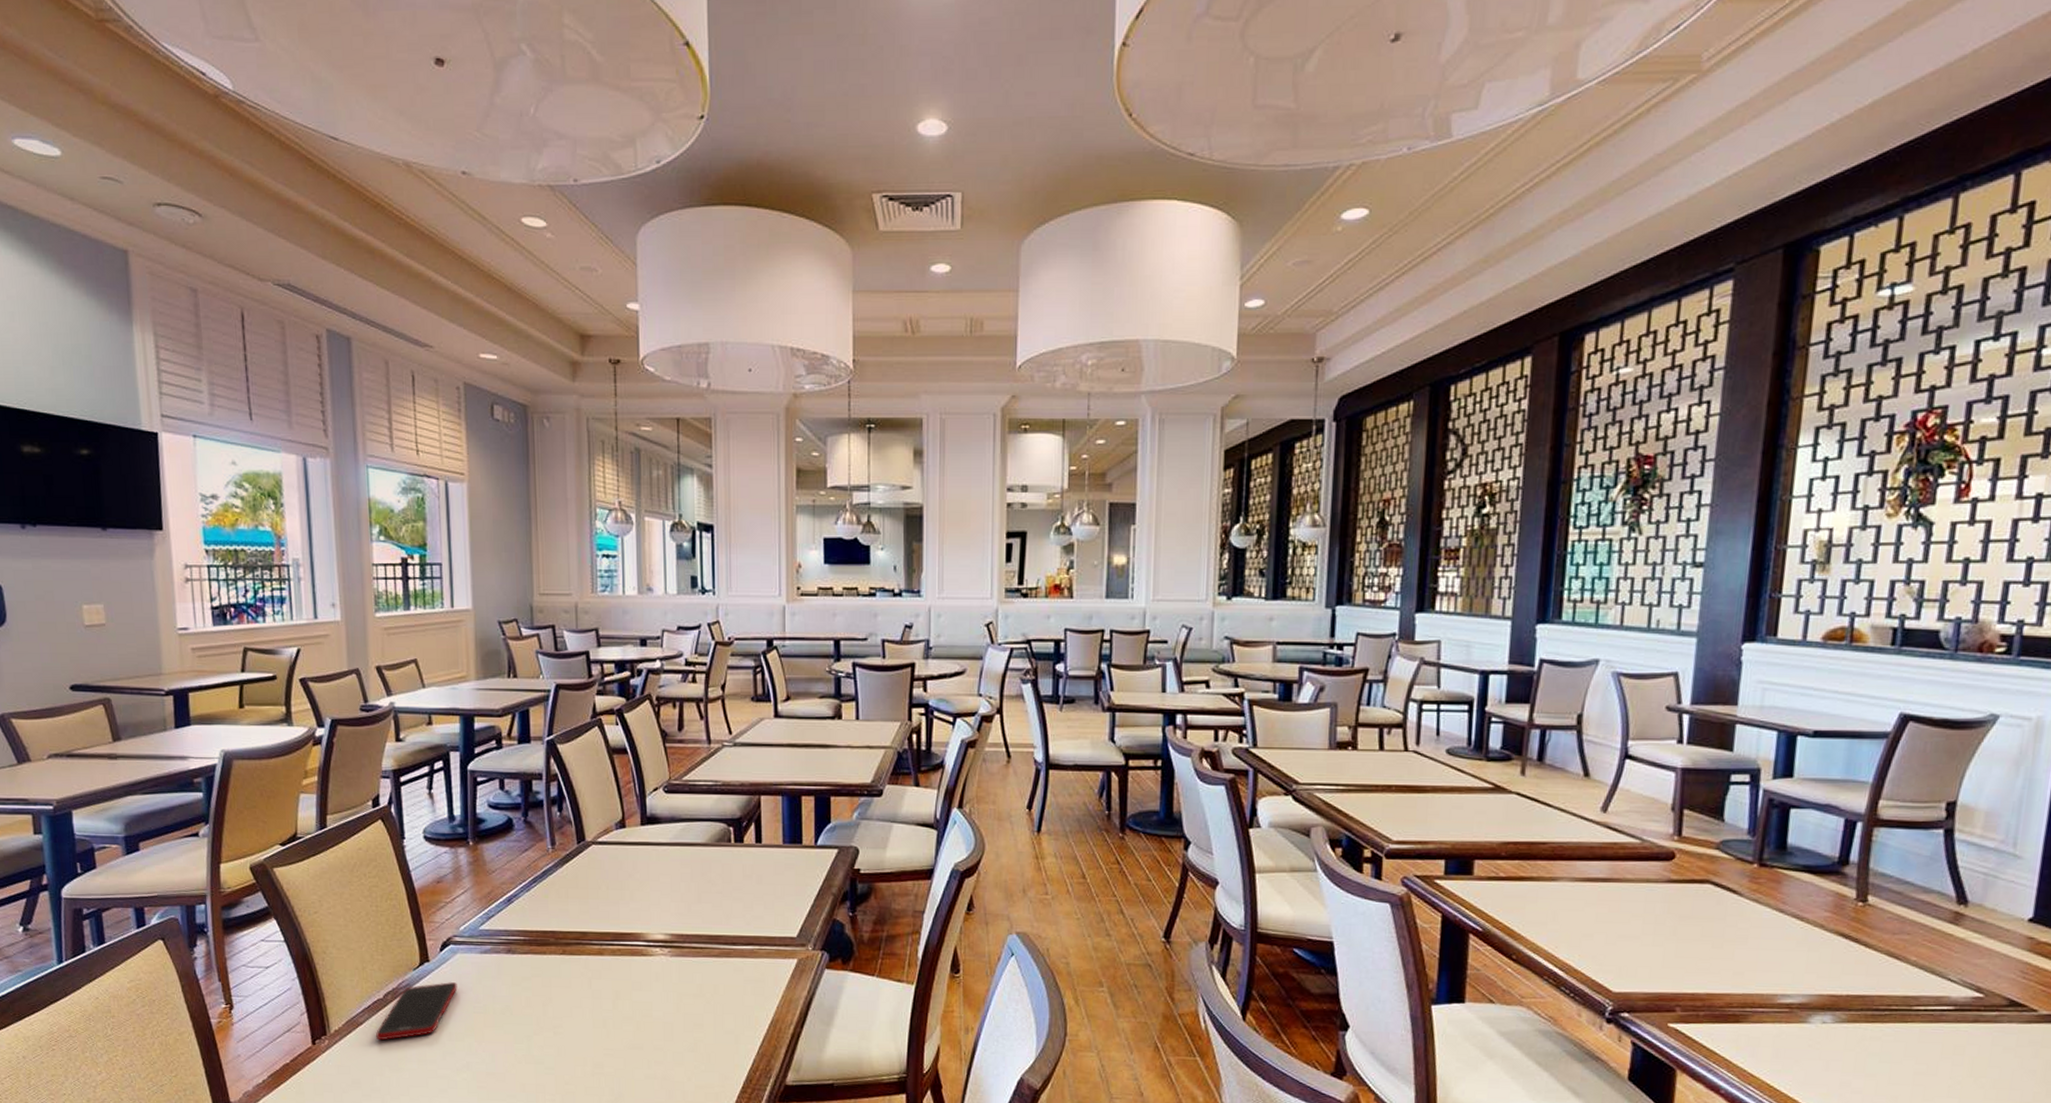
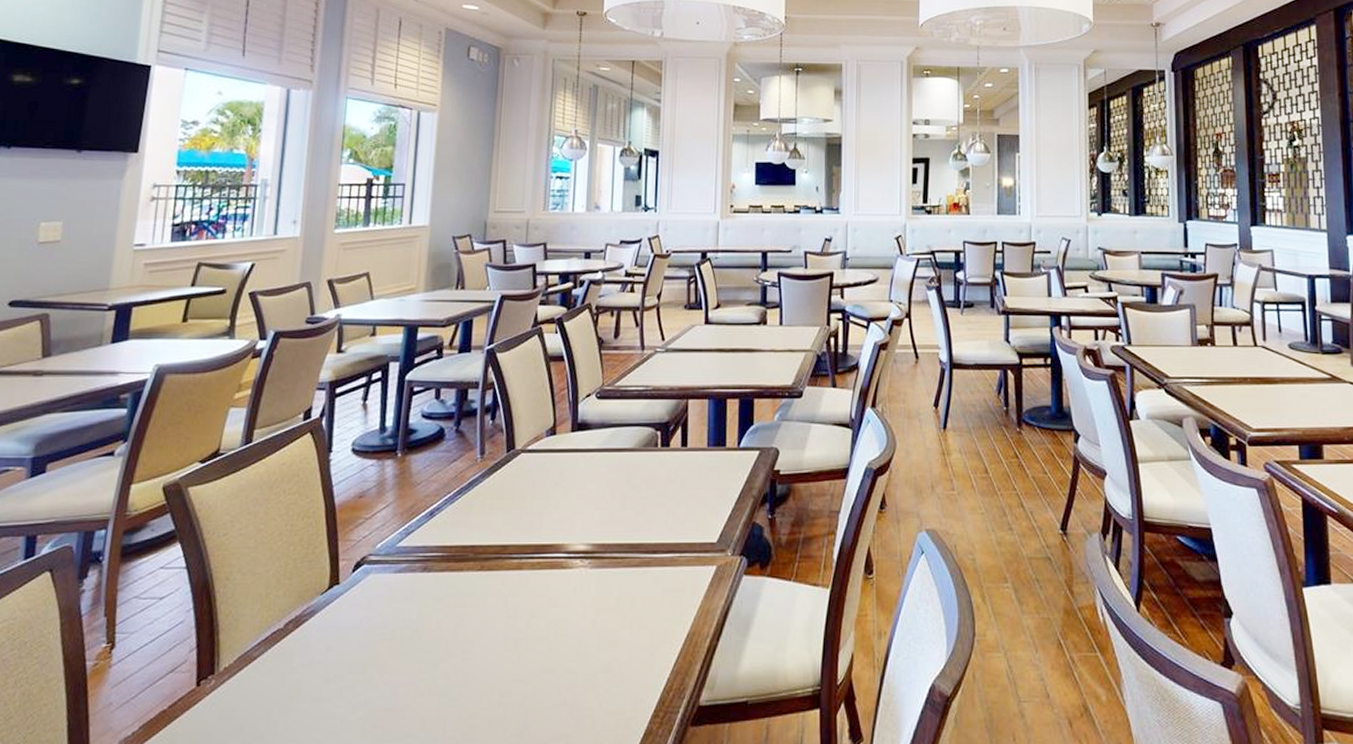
cell phone: present [376,982,458,1041] -> none [269,606,366,677]

